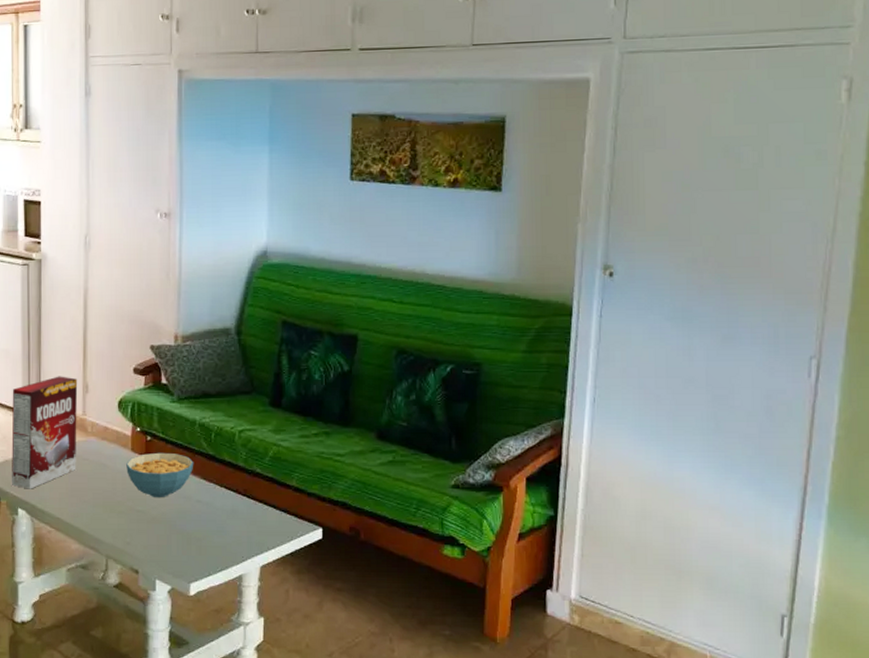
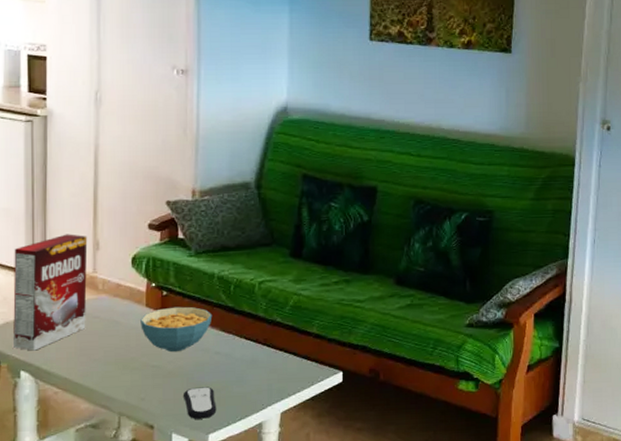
remote control: none [166,535,198,567] -> present [183,387,217,419]

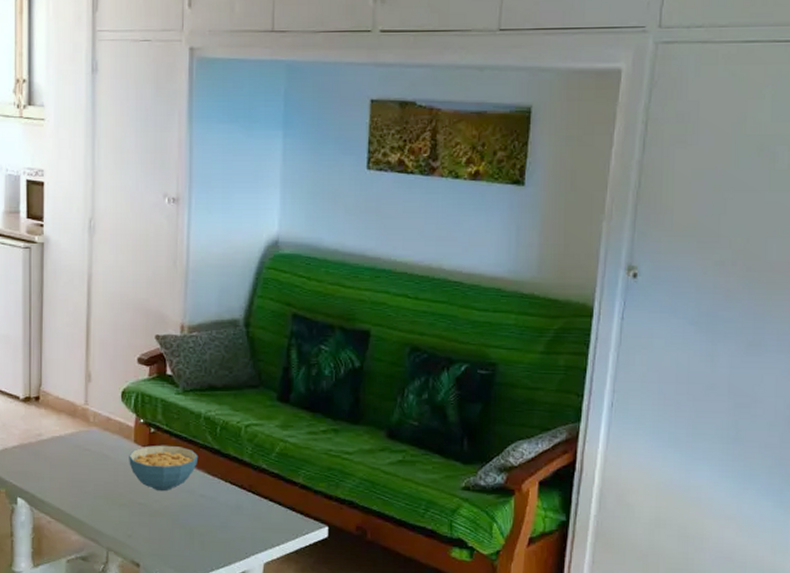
cereal box: present [13,234,88,351] -> none [11,364,80,479]
remote control: present [183,387,217,419] -> none [168,529,201,562]

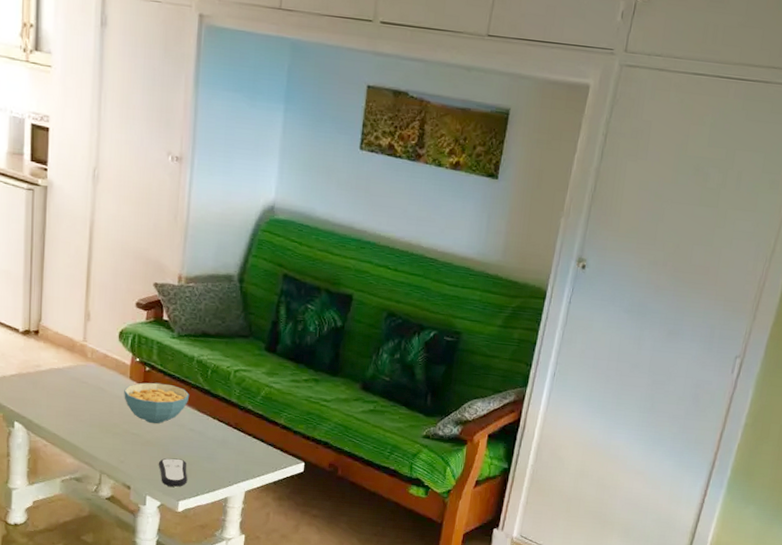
remote control: none [168,529,201,562] -> present [158,458,188,487]

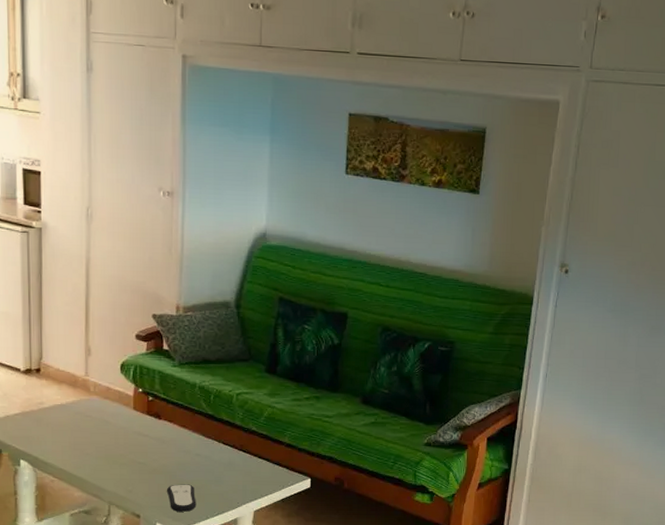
cereal bowl: present [124,382,190,424] -> none [128,411,194,452]

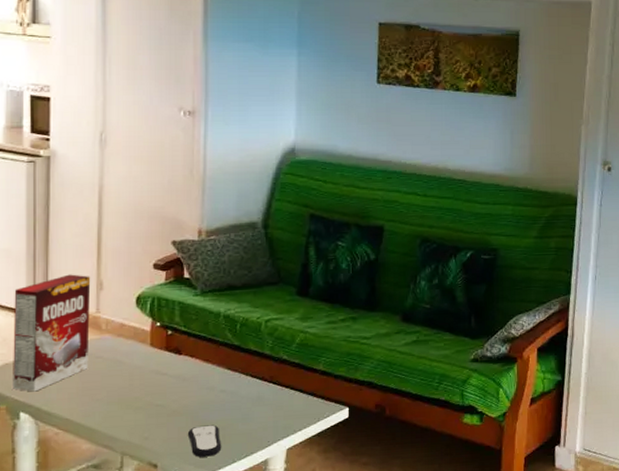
cereal box: none [13,339,80,443] -> present [13,274,91,392]

